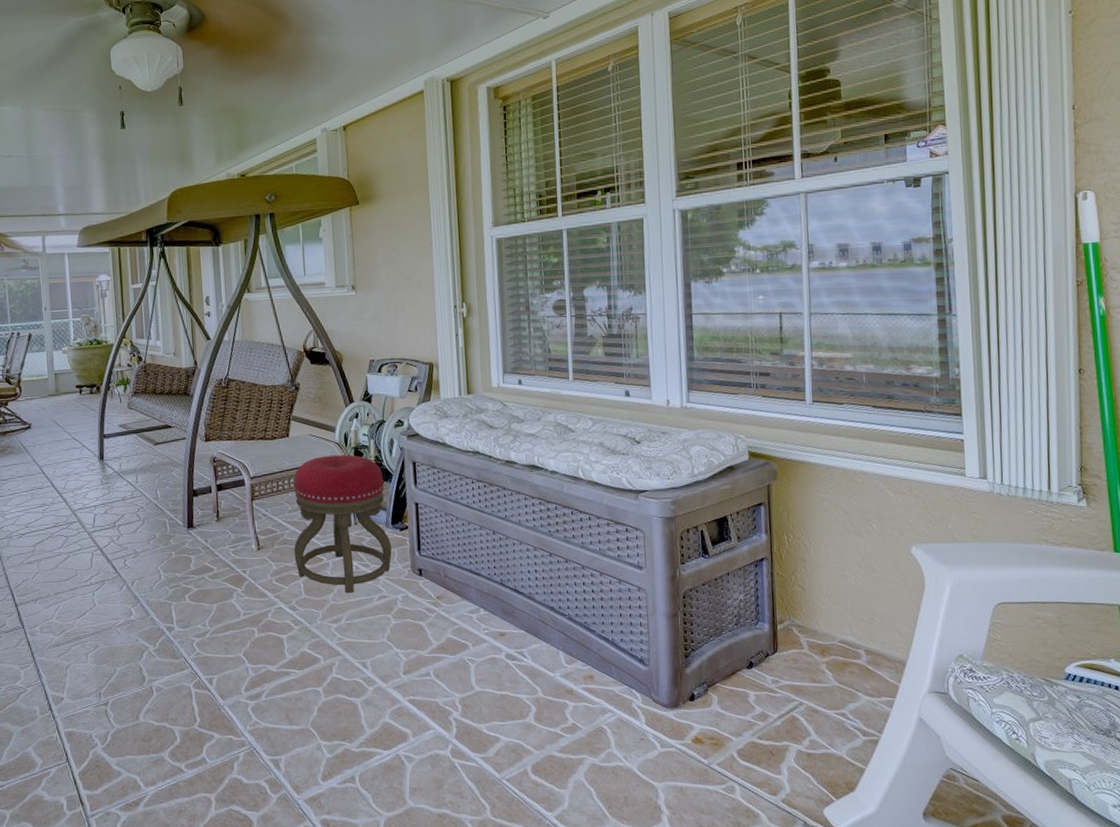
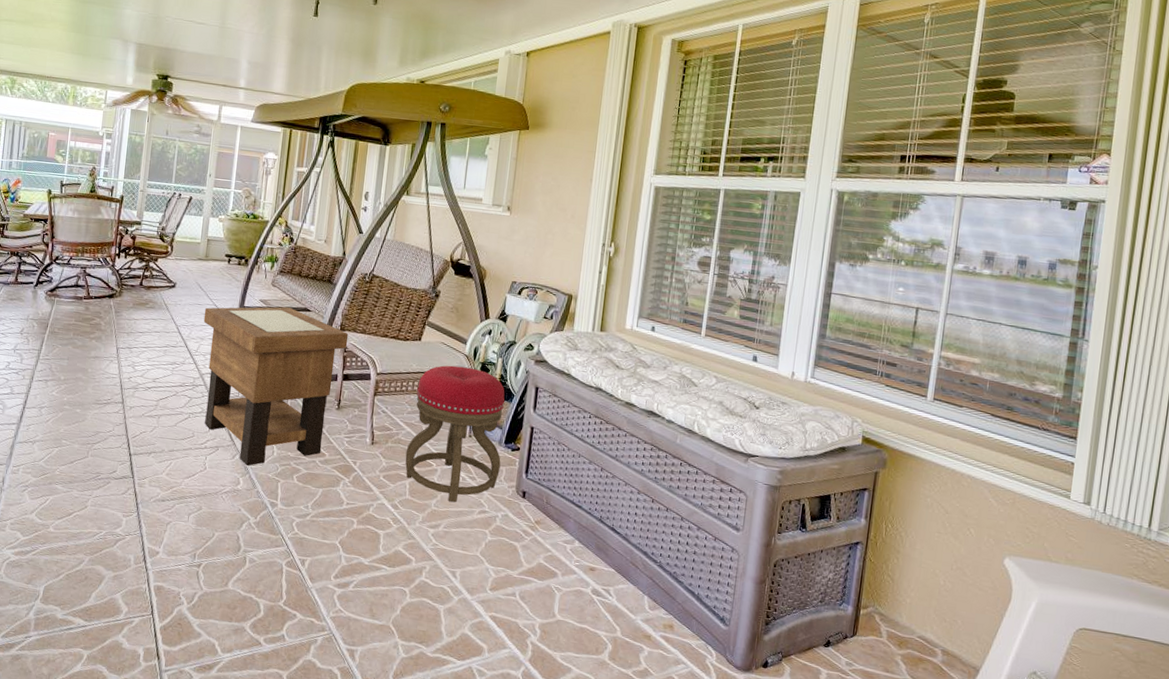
side table: none [64,427,216,595] -> present [203,307,349,466]

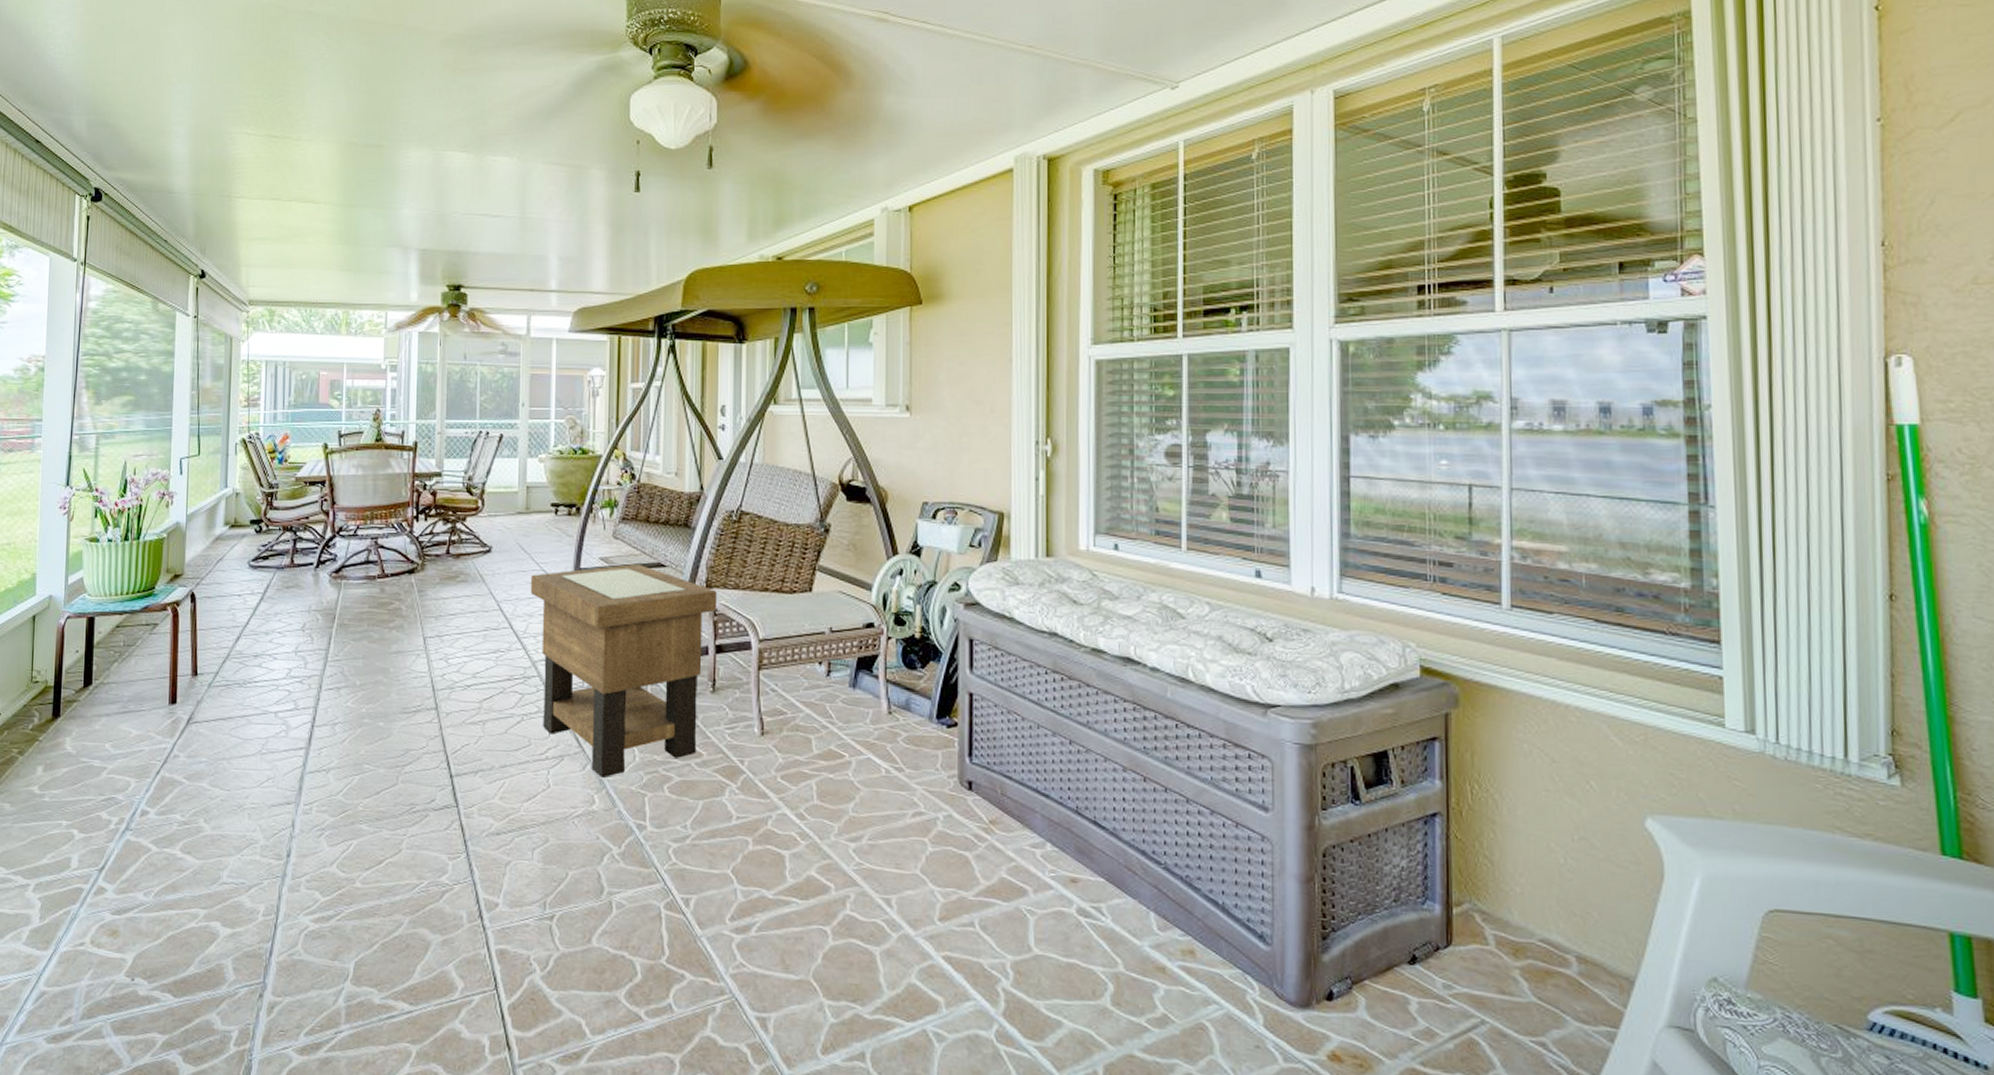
stool: present [405,365,505,503] -> none [807,620,934,805]

